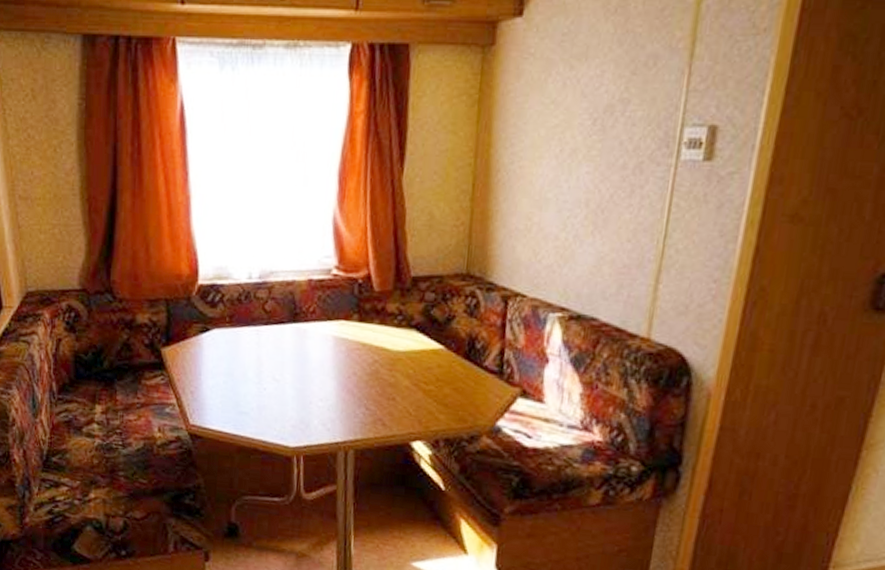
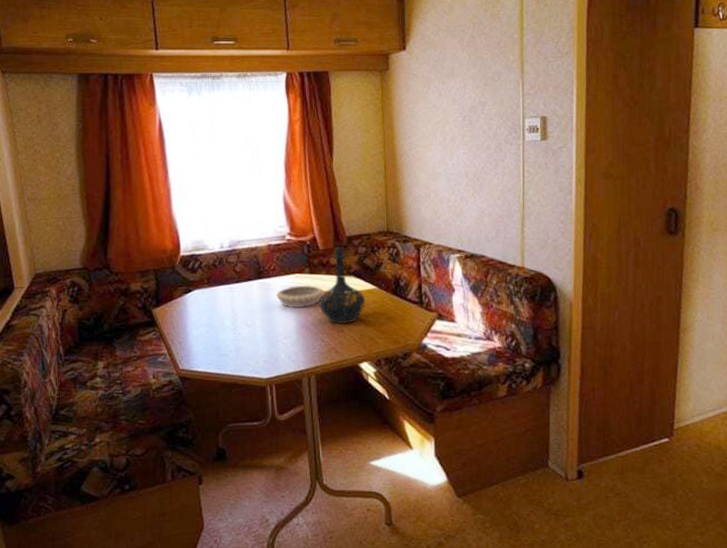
decorative bowl: none [314,335,374,364] -> present [276,286,323,307]
bottle: none [367,289,428,391] -> present [319,246,366,325]

